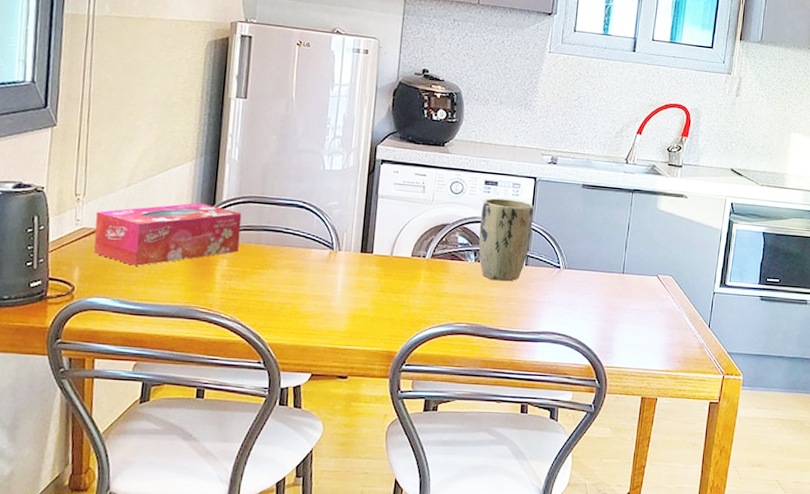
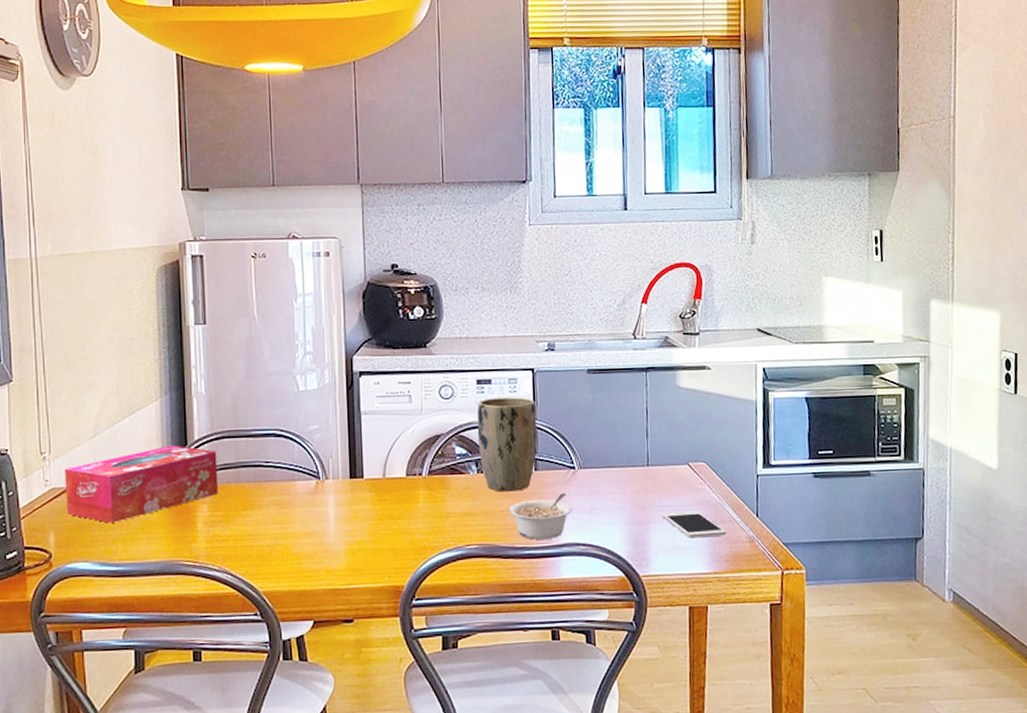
legume: none [498,287,553,326] -> present [509,493,572,540]
cell phone: none [629,315,682,340] -> present [662,510,727,539]

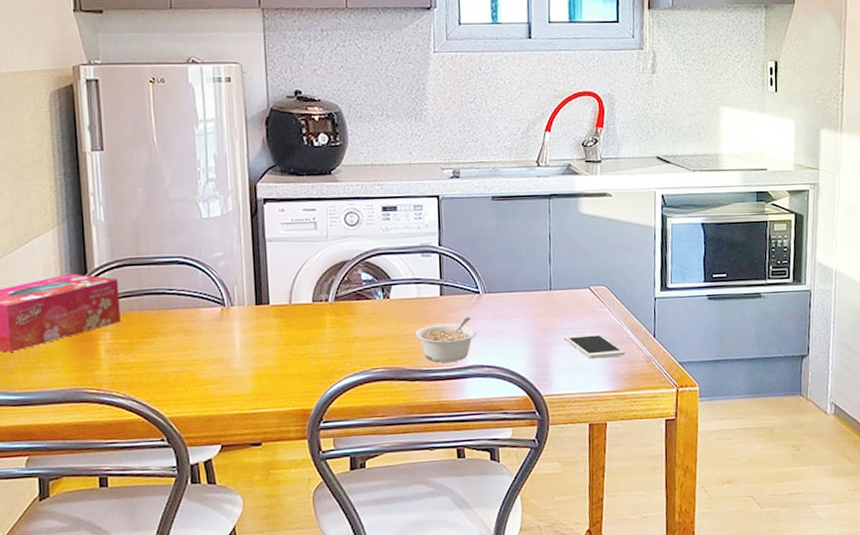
plant pot: present [477,397,537,492] -> none [383,224,443,317]

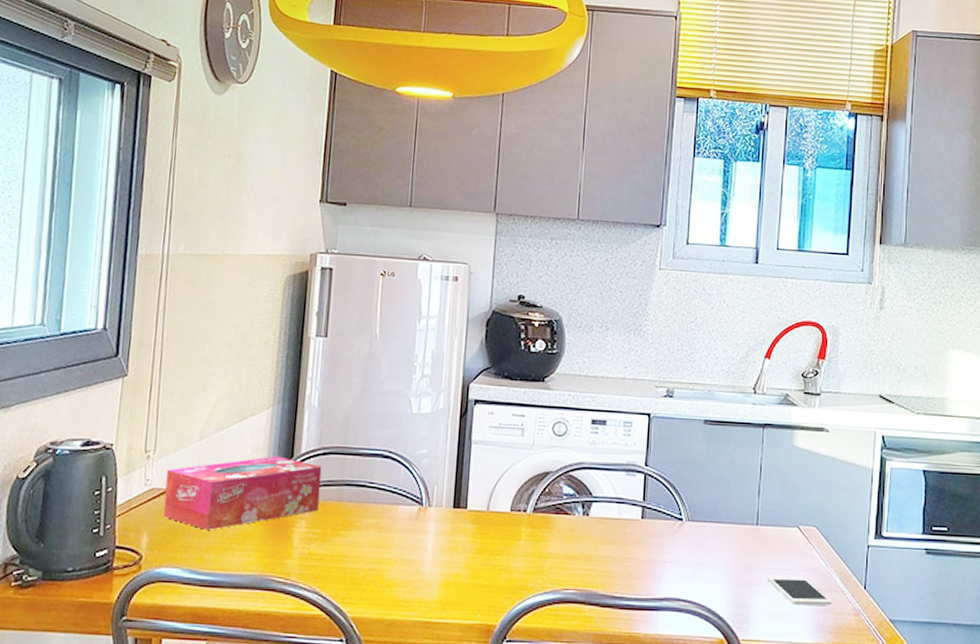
legume: present [415,317,477,363] -> none [611,544,676,591]

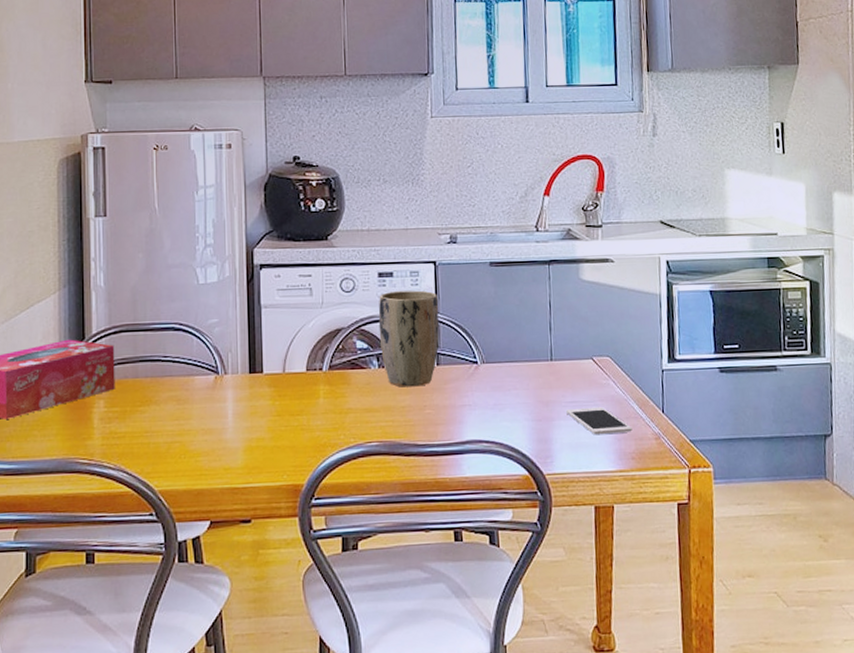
plant pot: none [586,440,649,538] -> present [378,290,439,387]

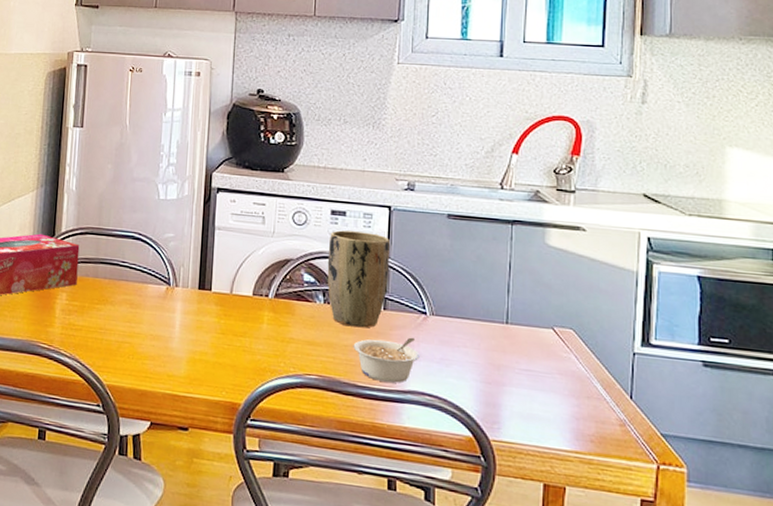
legume: none [410,388,475,437] -> present [353,337,420,383]
cell phone: present [566,406,632,435] -> none [520,377,593,413]

